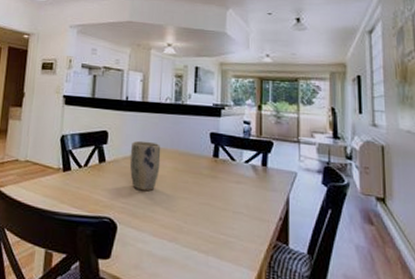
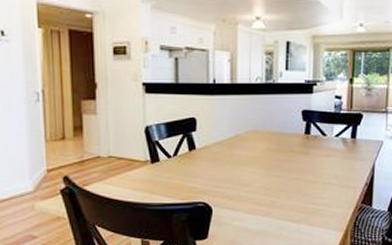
plant pot: present [129,140,161,192] -> none [221,124,253,174]

